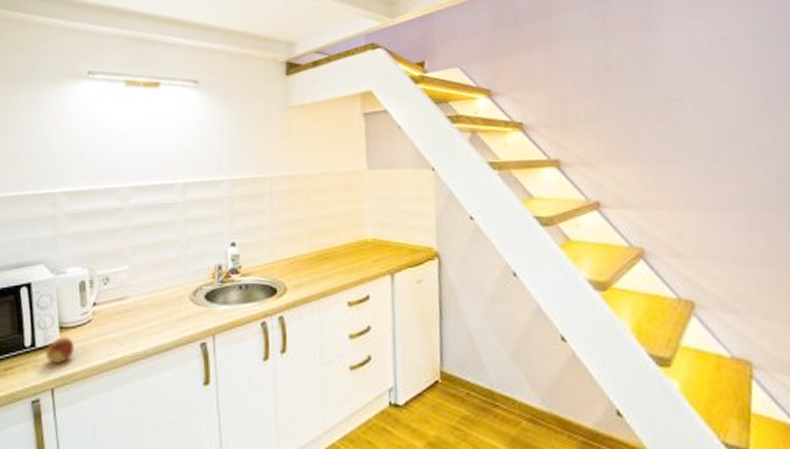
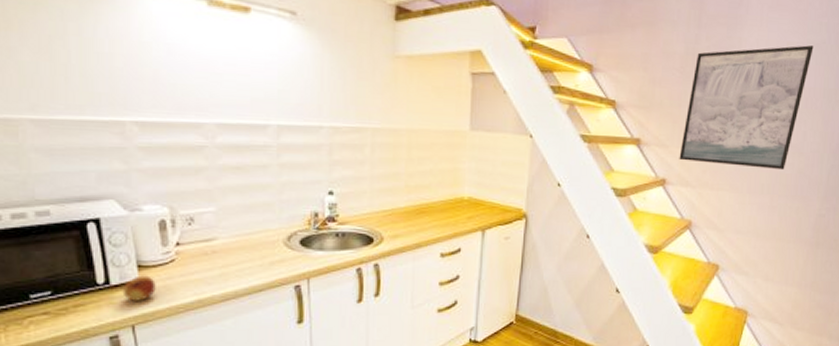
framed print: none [610,35,758,179] -> present [679,45,814,171]

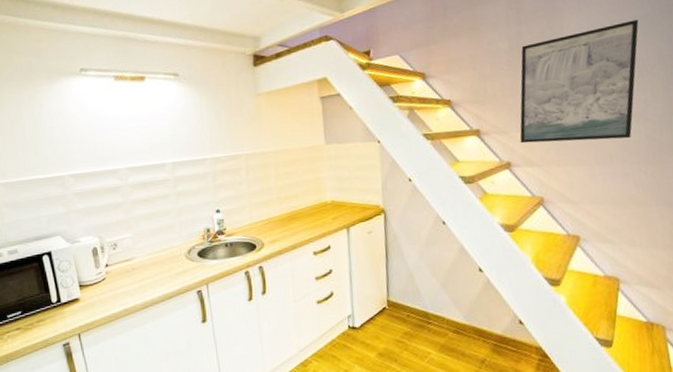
fruit: present [122,275,156,303] -> none [69,292,93,315]

